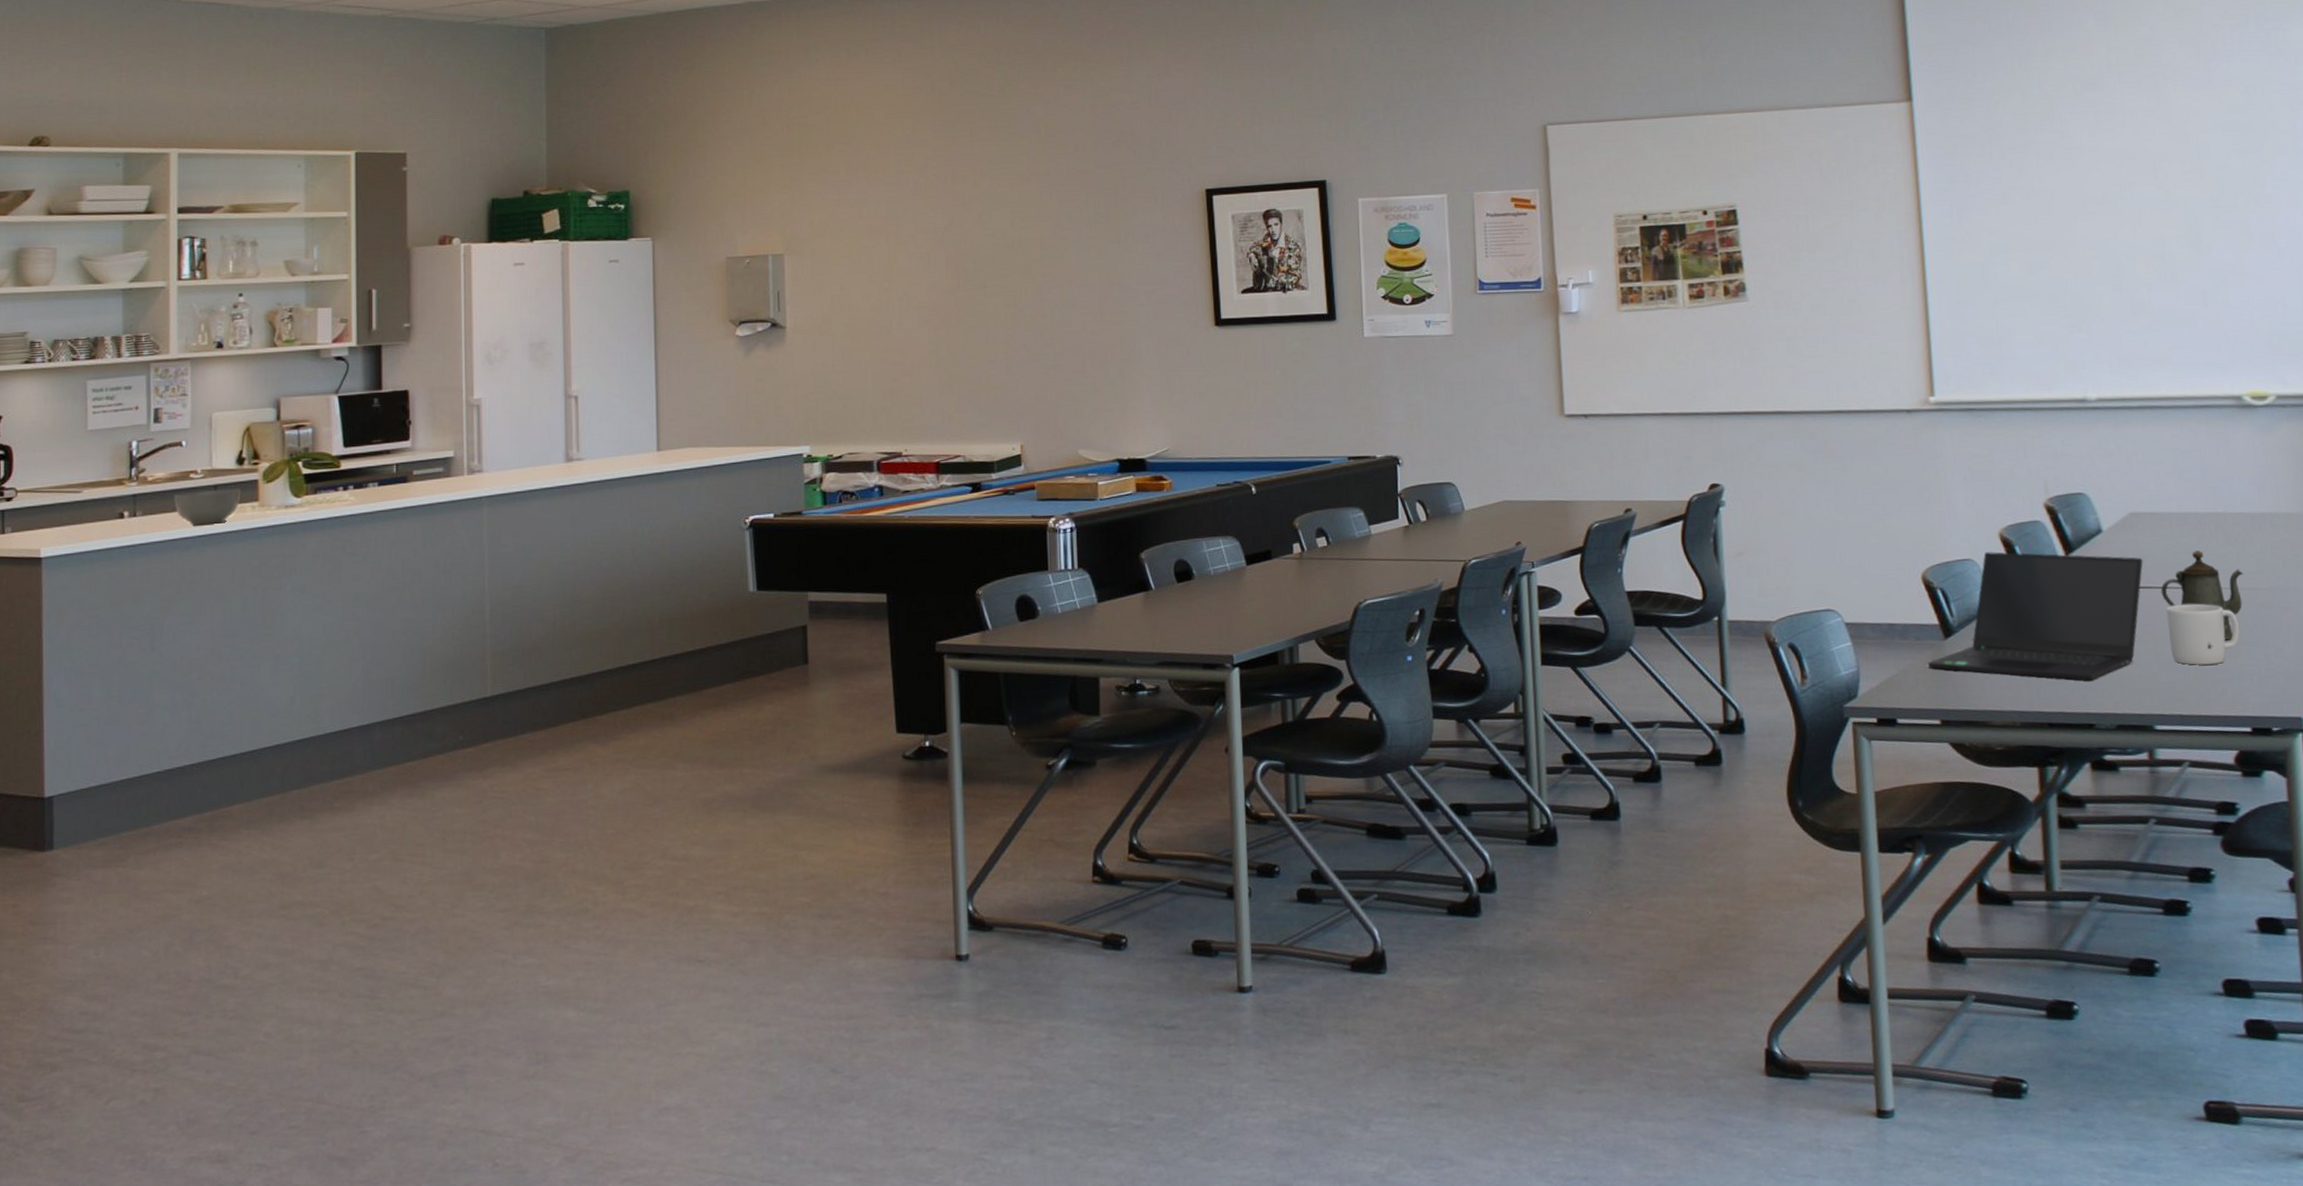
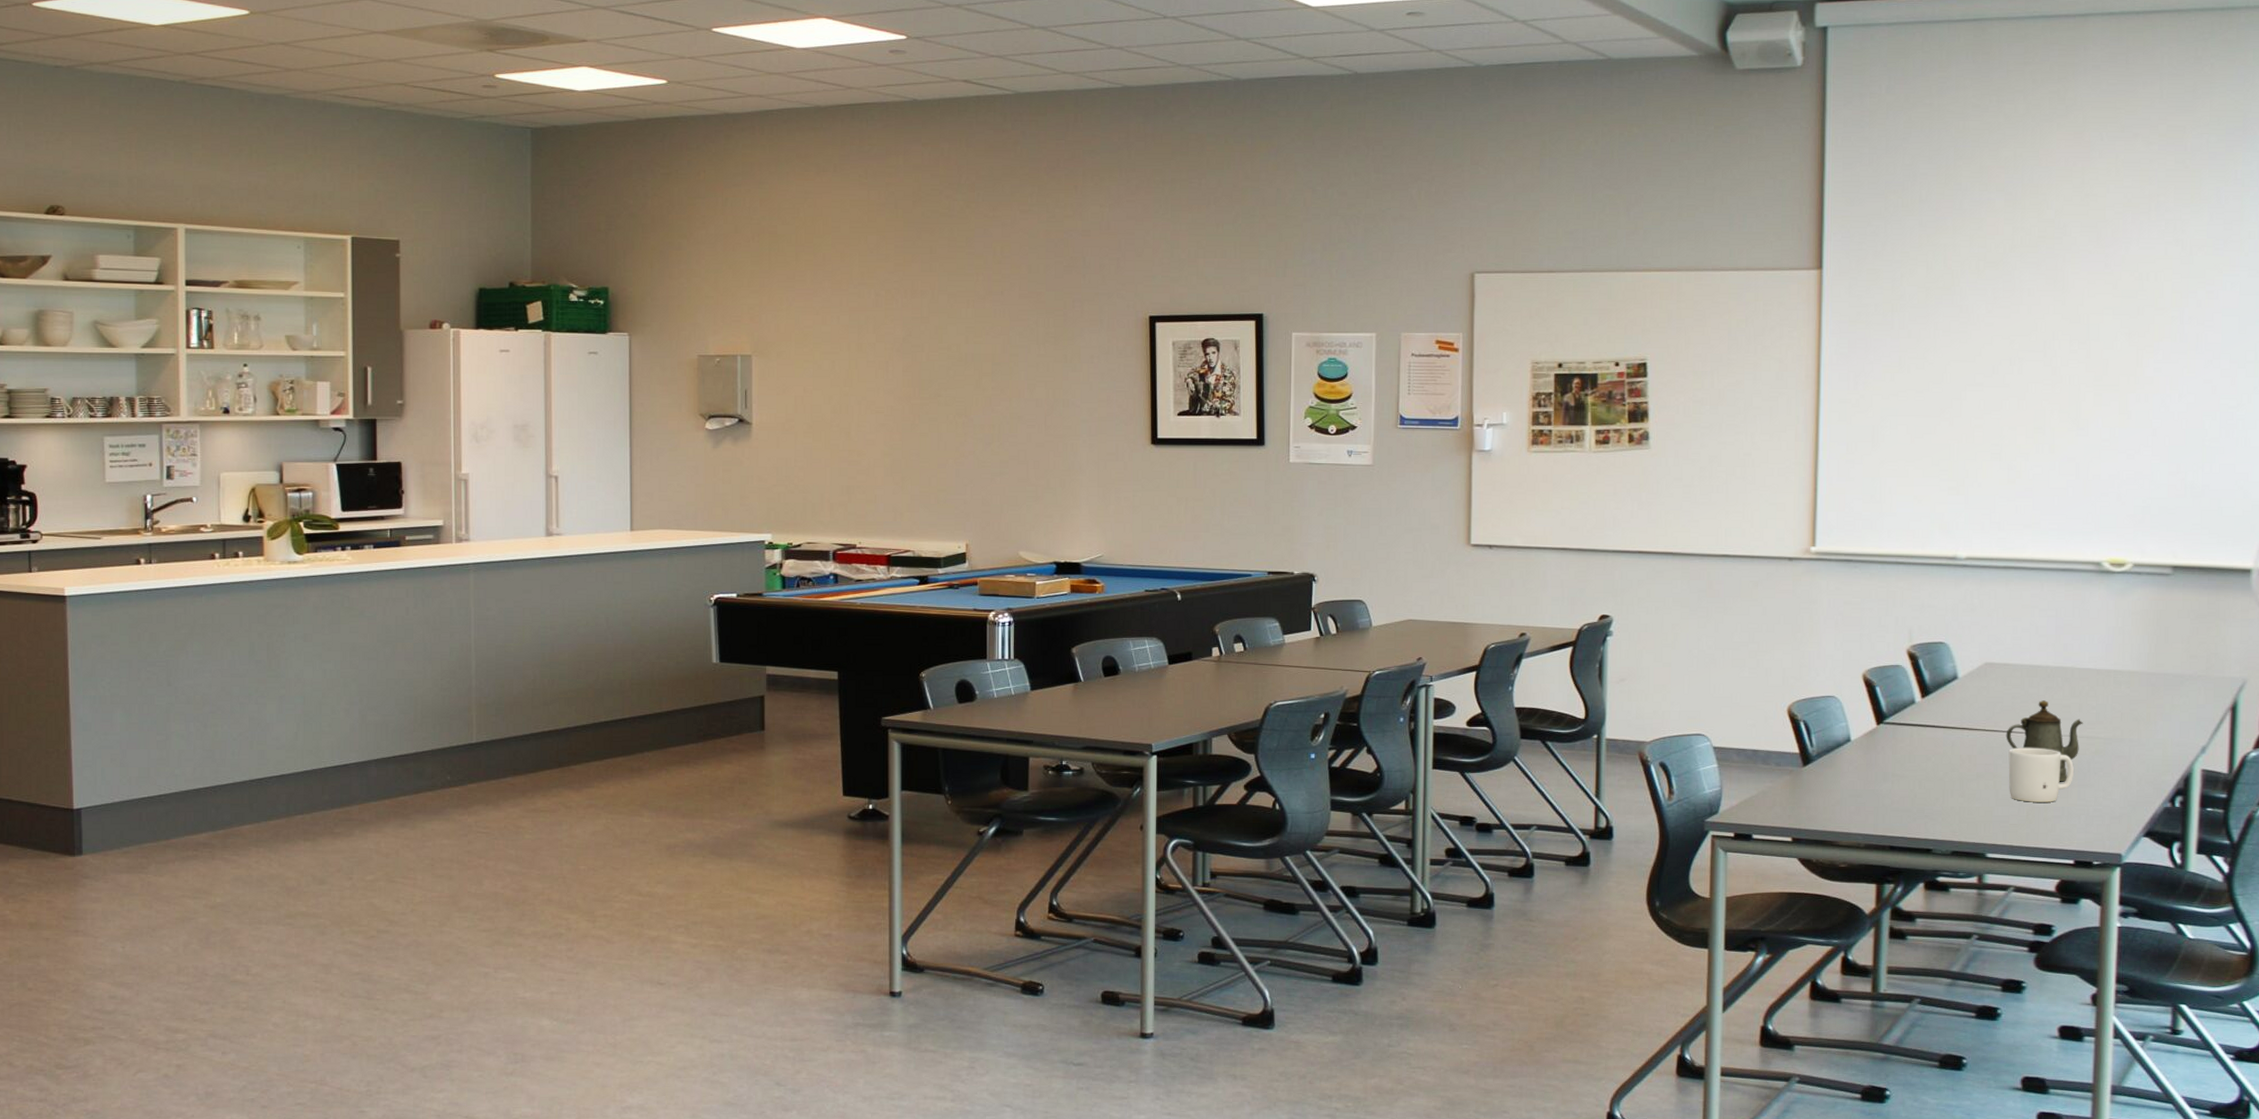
bowl: present [174,488,241,526] -> none [186,543,247,575]
laptop: present [1927,552,2143,681] -> none [1785,691,1992,811]

